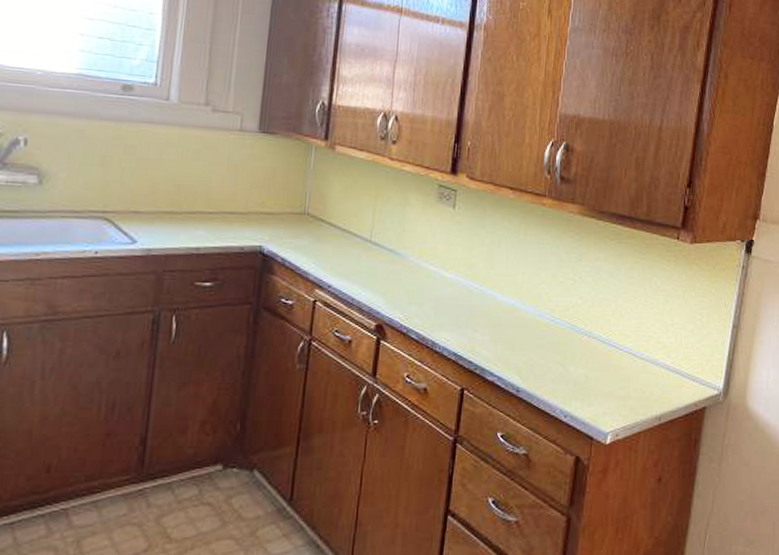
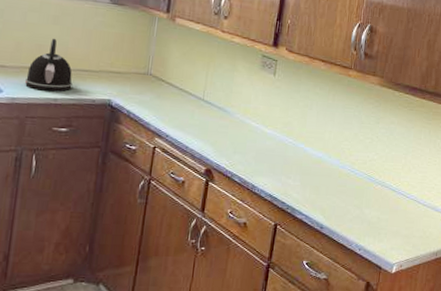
kettle: none [162,176,217,240] -> present [25,38,72,92]

